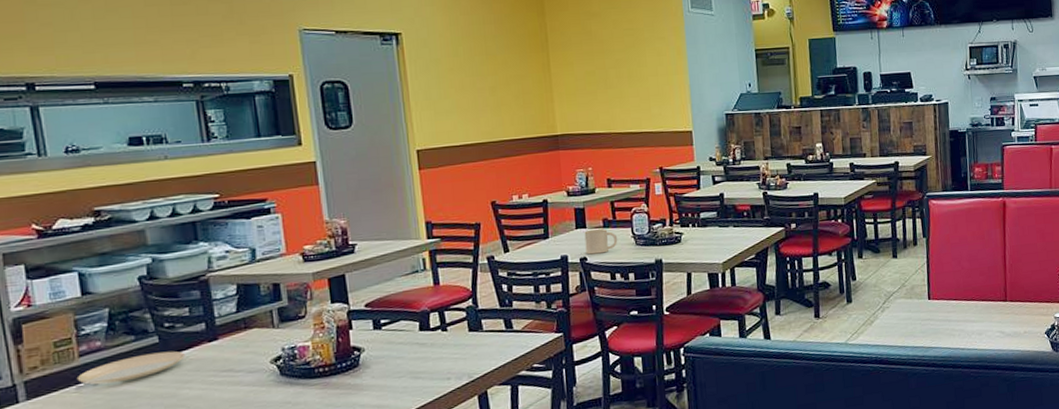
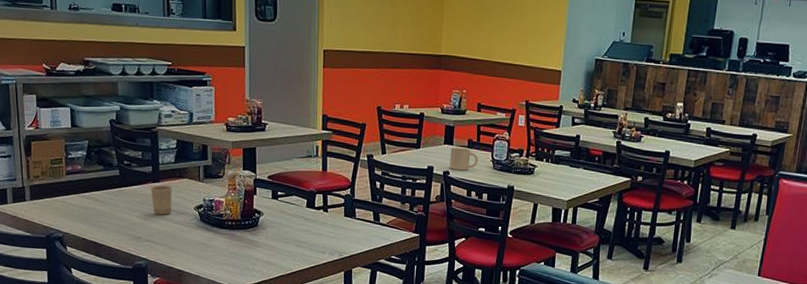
plate: present [76,351,185,385] -> none [63,182,136,201]
cup: none [206,341,239,381] -> present [151,184,172,215]

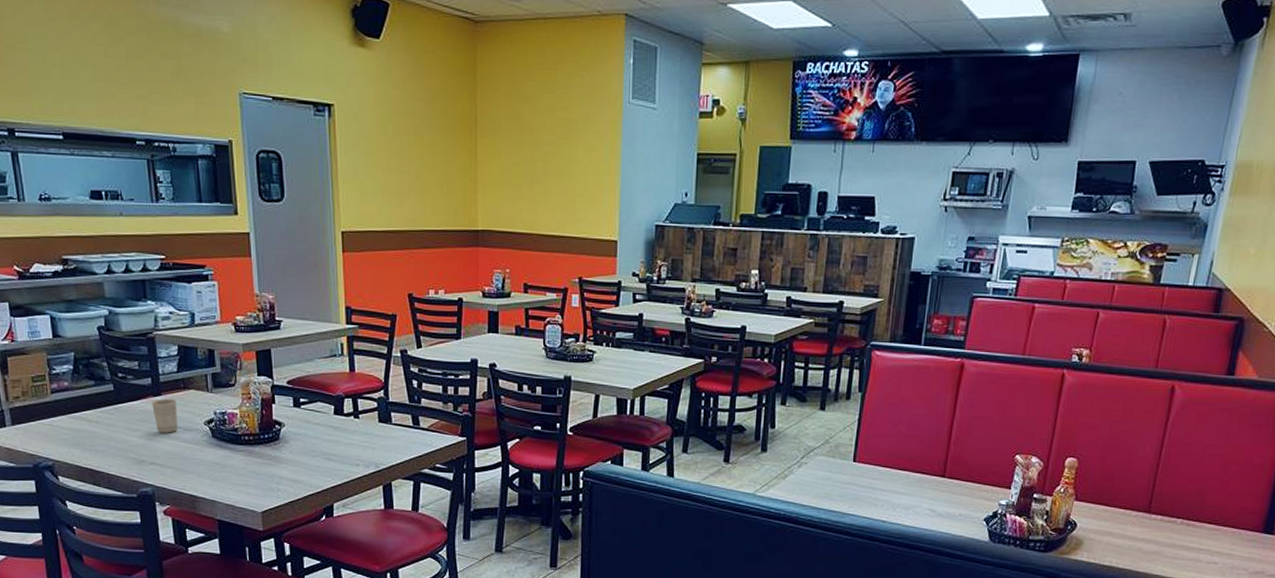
mug: present [449,148,479,171] -> none [496,336,529,362]

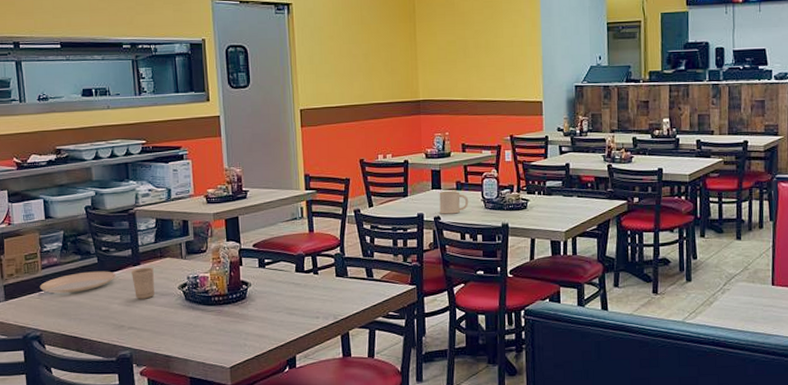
plate: none [49,399,134,422] -> present [39,271,115,294]
mug: none [496,336,529,362] -> present [439,191,469,214]

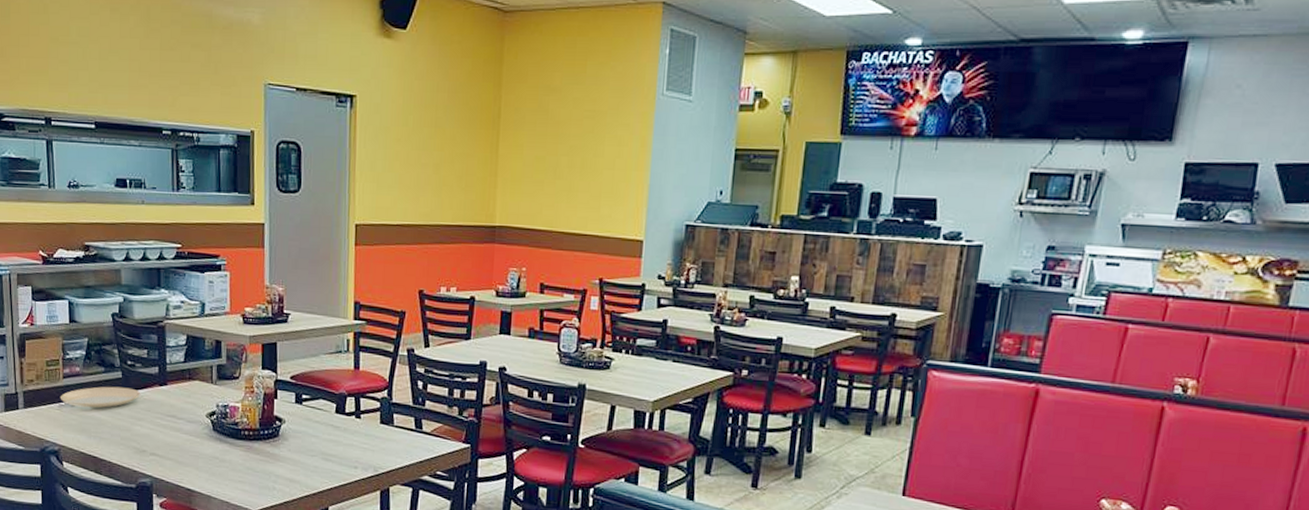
cup: present [132,267,154,299] -> none [157,388,181,424]
mug: present [439,191,469,214] -> none [506,338,542,366]

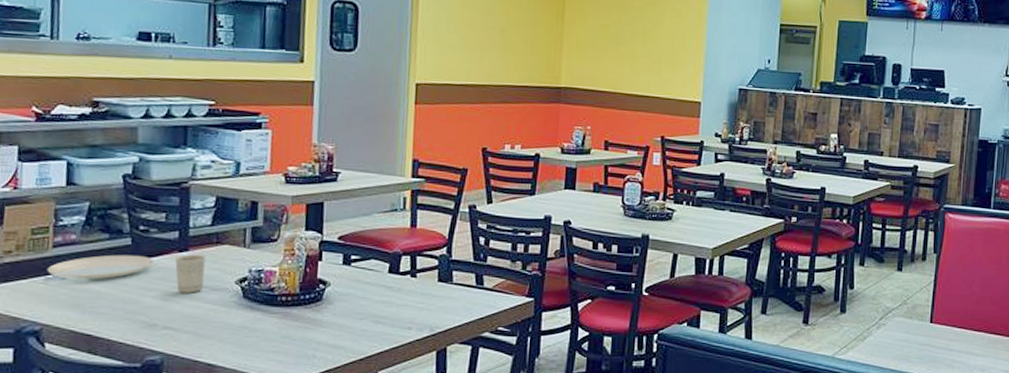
cup: none [157,388,181,424] -> present [175,254,206,293]

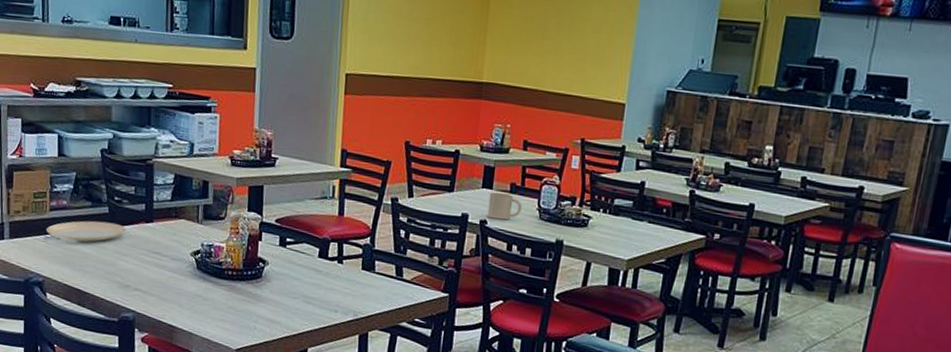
cup: present [175,254,206,293] -> none [143,225,167,261]
mug: none [571,193,607,219] -> present [487,192,523,221]

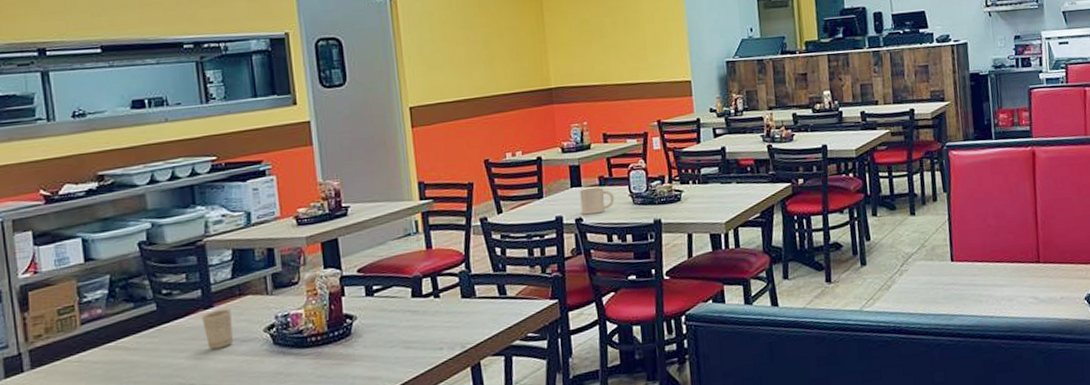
plate: present [46,220,126,242] -> none [78,319,181,354]
cup: none [143,225,167,261] -> present [202,308,233,350]

